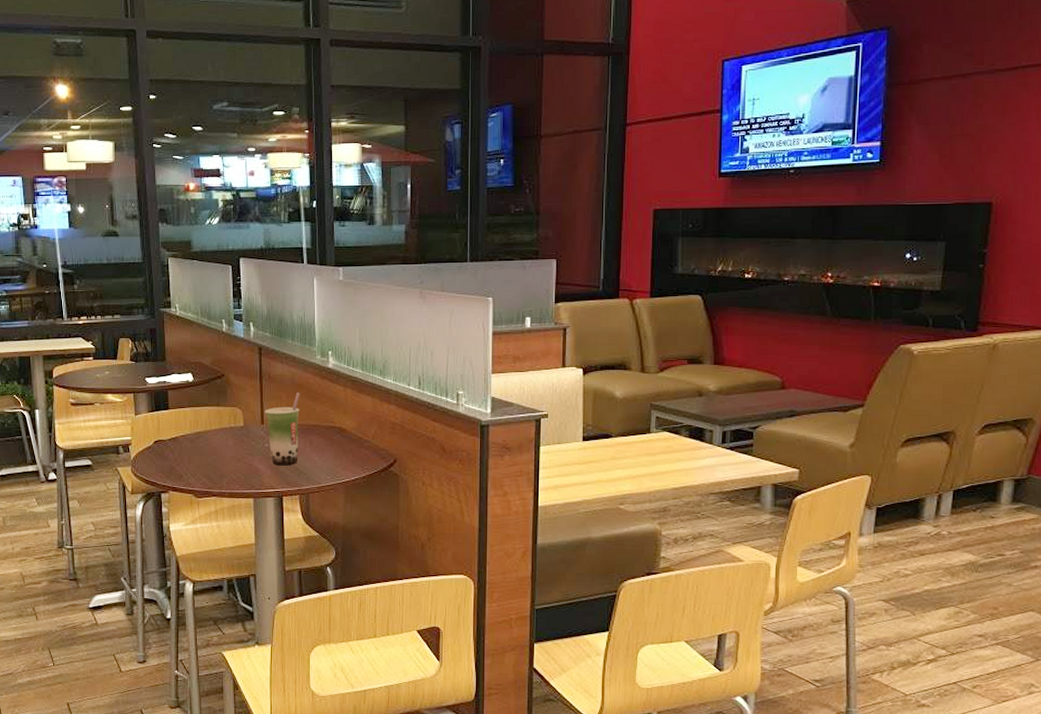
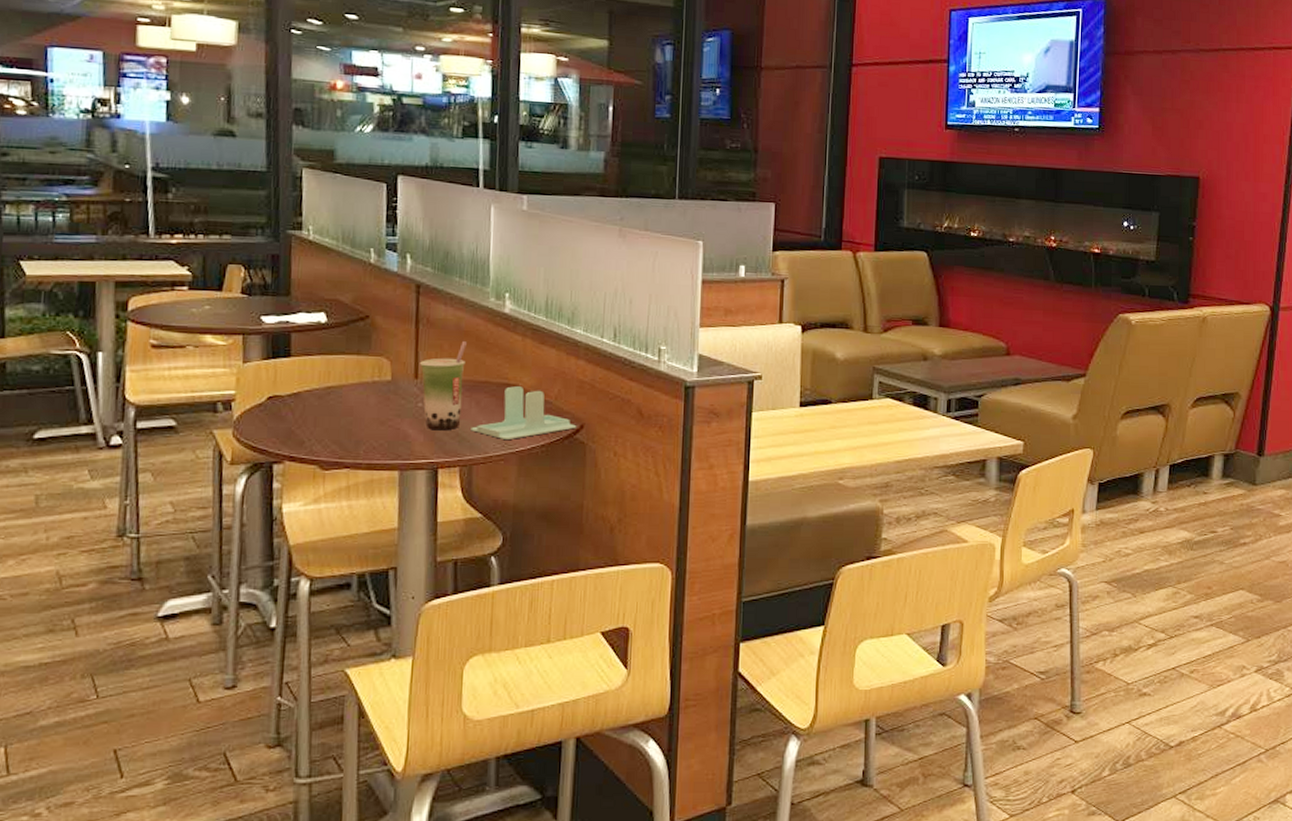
napkin holder: none [306,429,391,473] -> present [470,386,577,441]

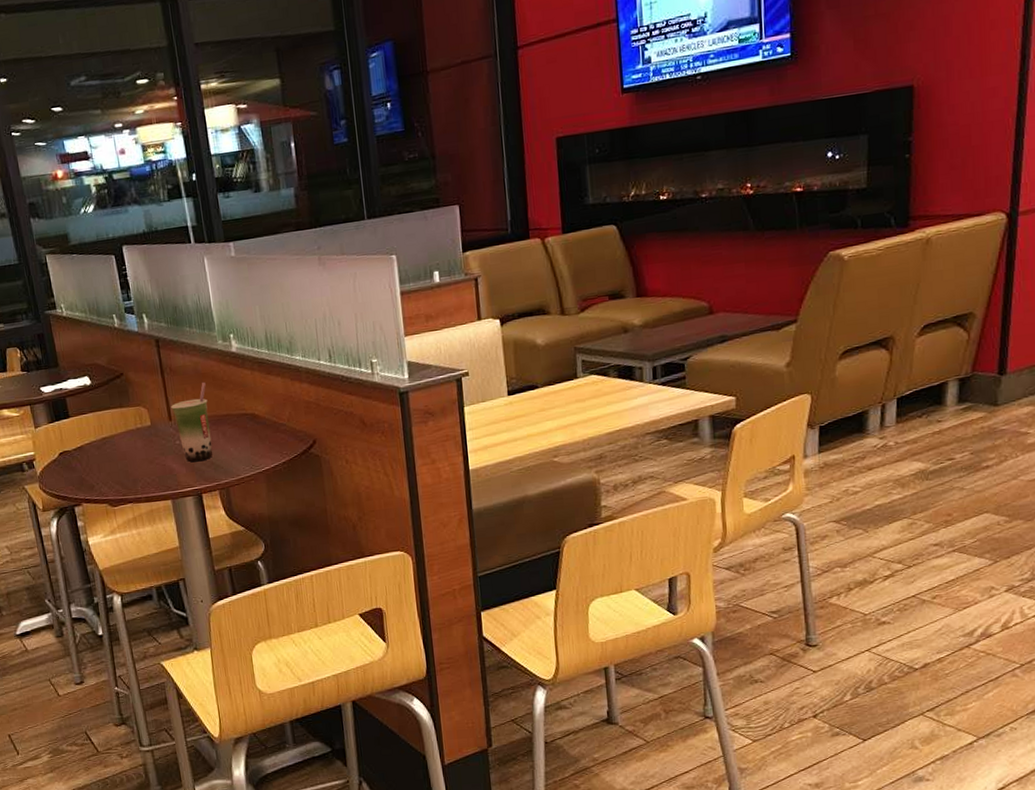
napkin holder: present [470,386,577,441] -> none [222,414,310,463]

